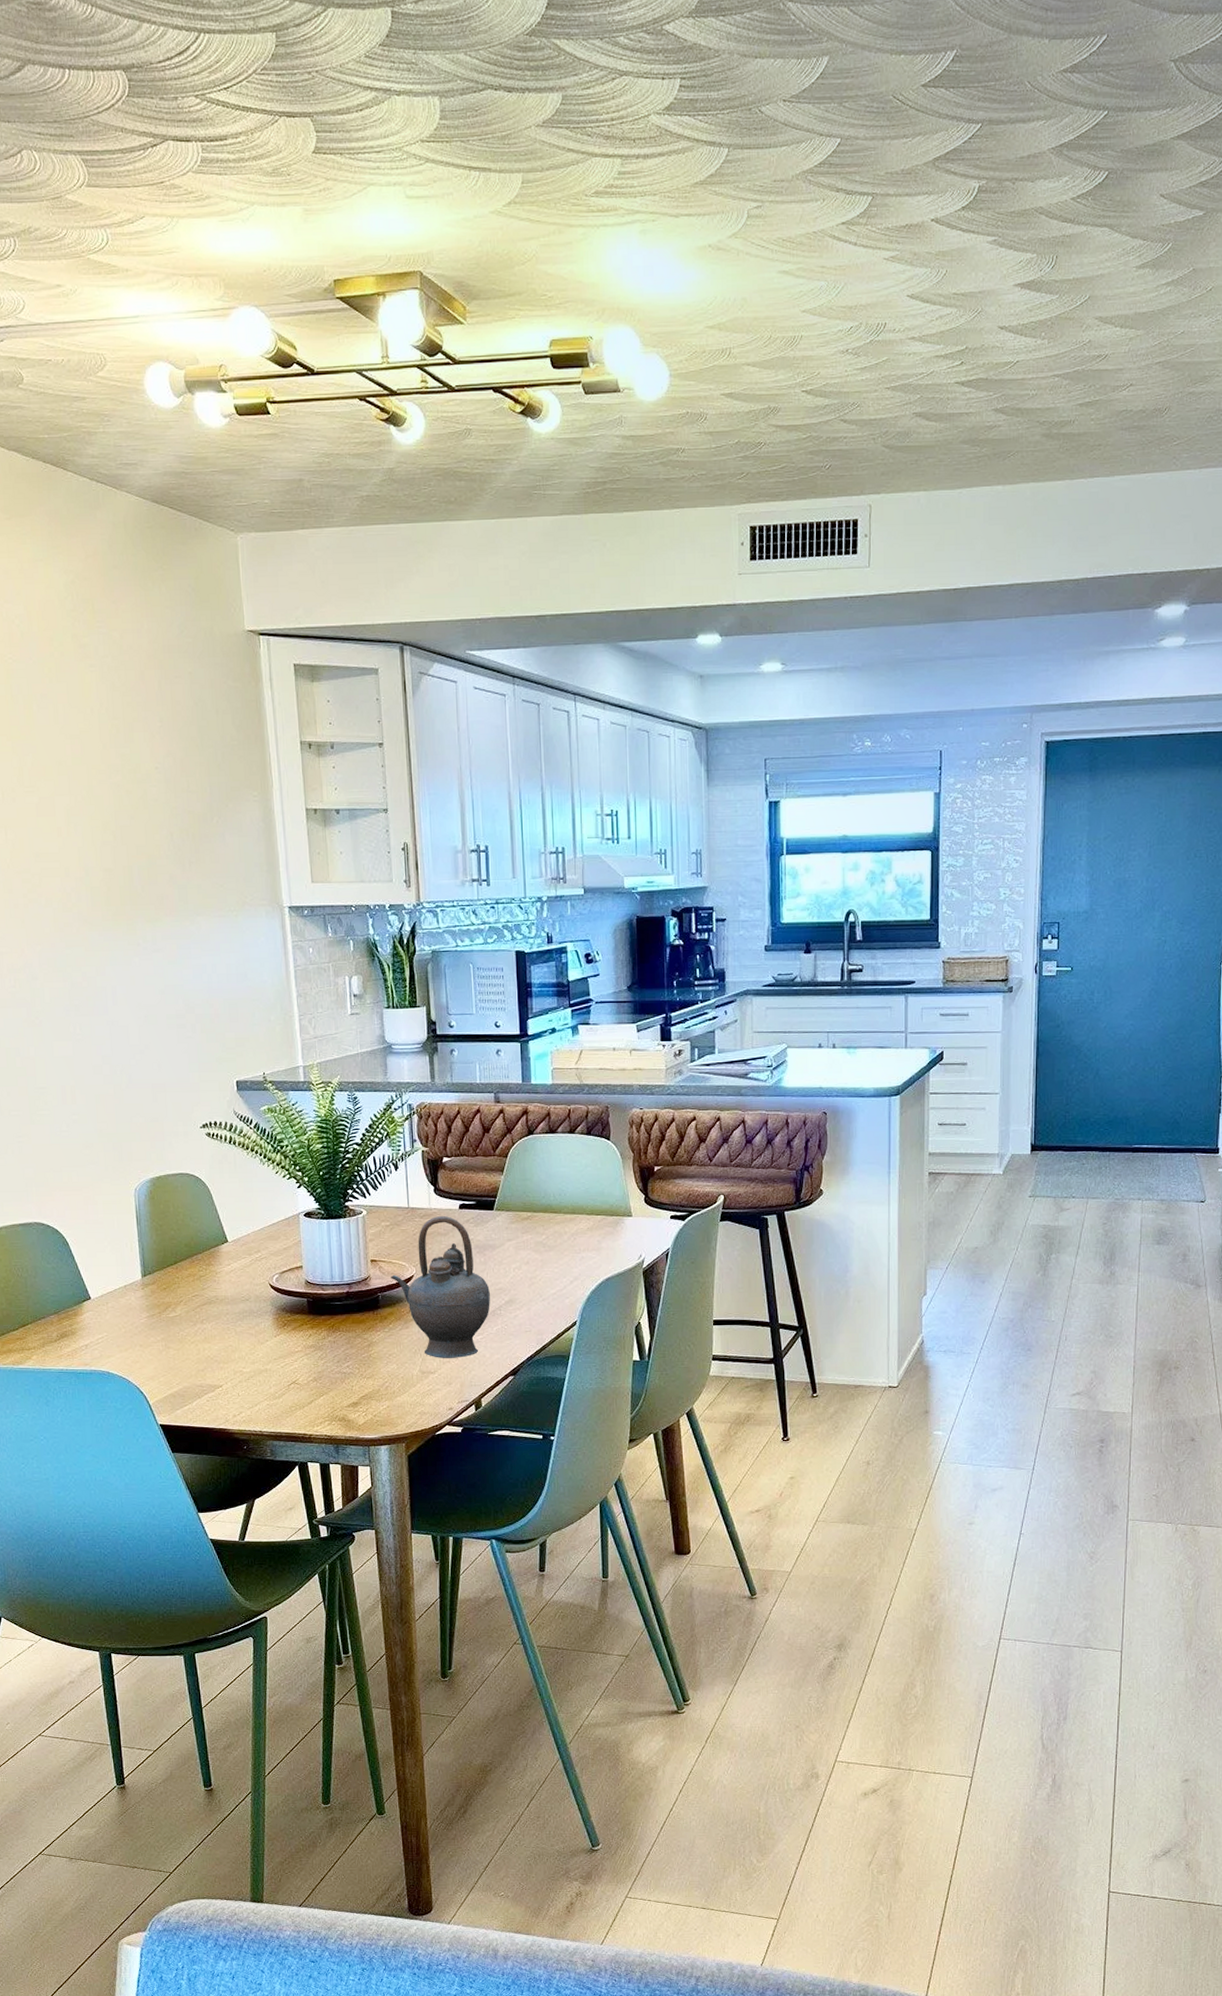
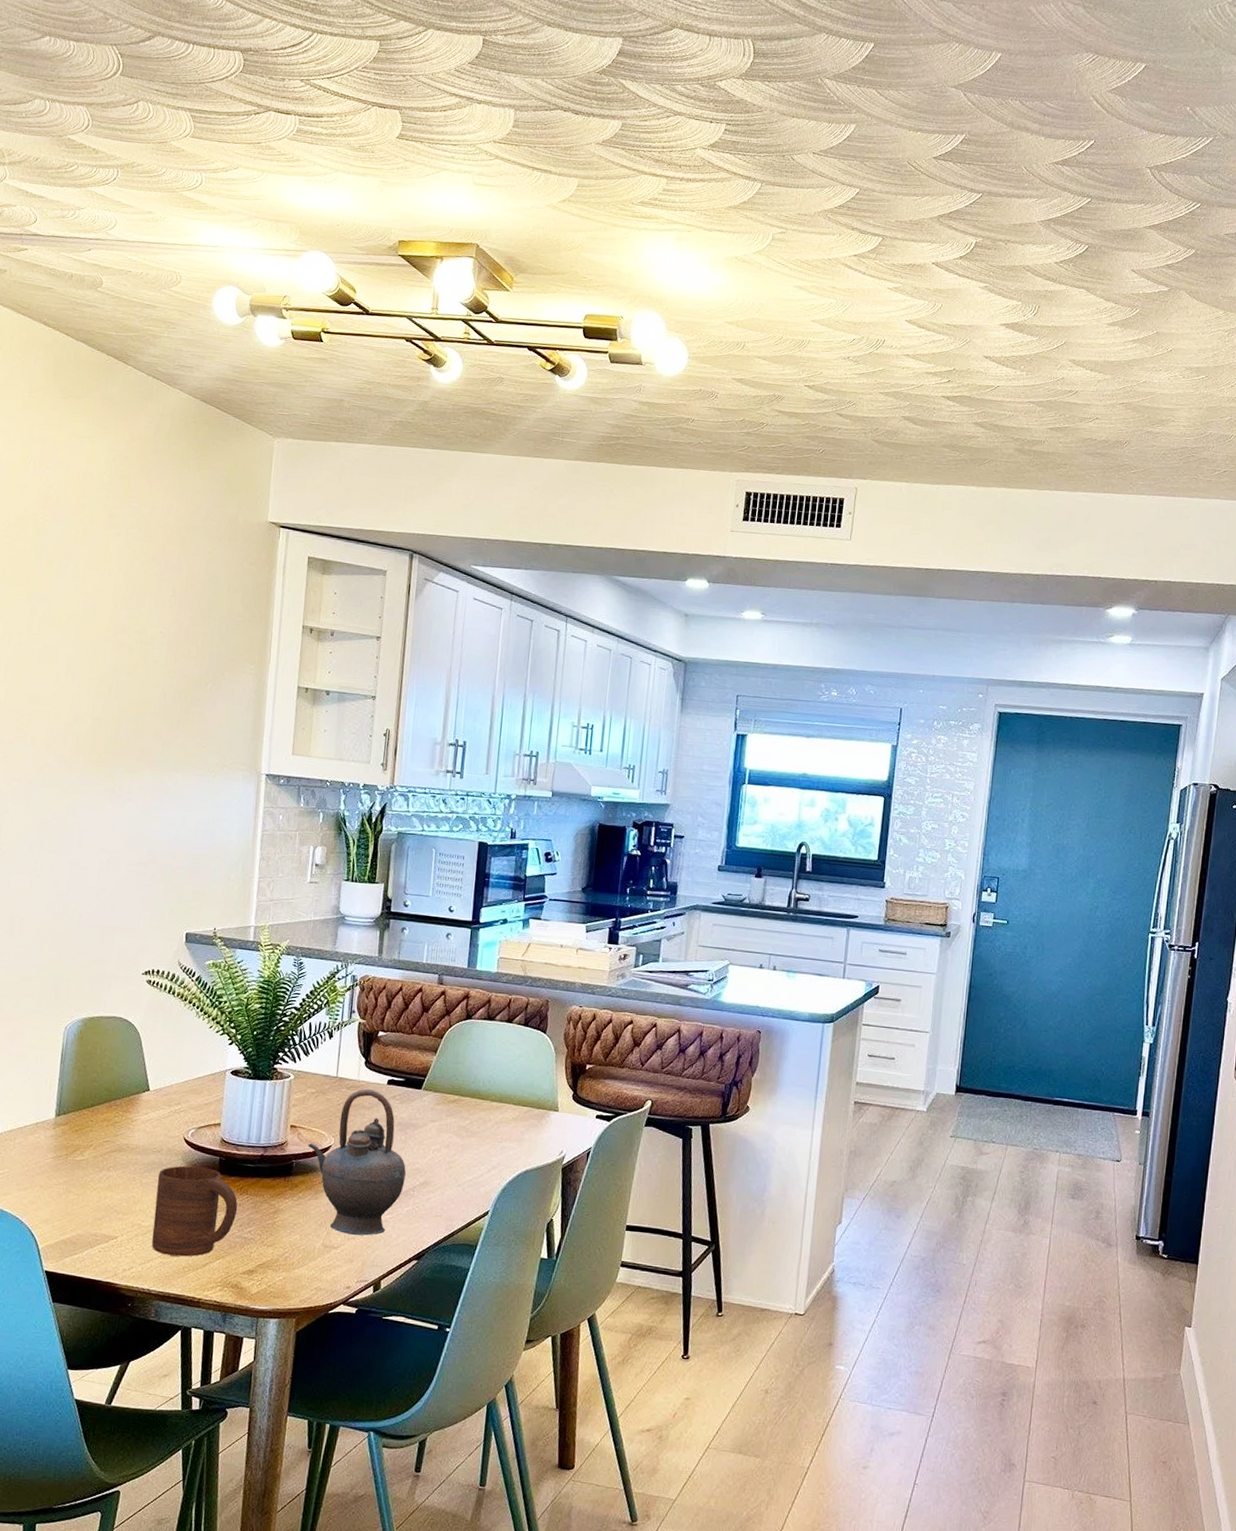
cup: none [250,1310,333,1397] -> present [152,1165,238,1257]

